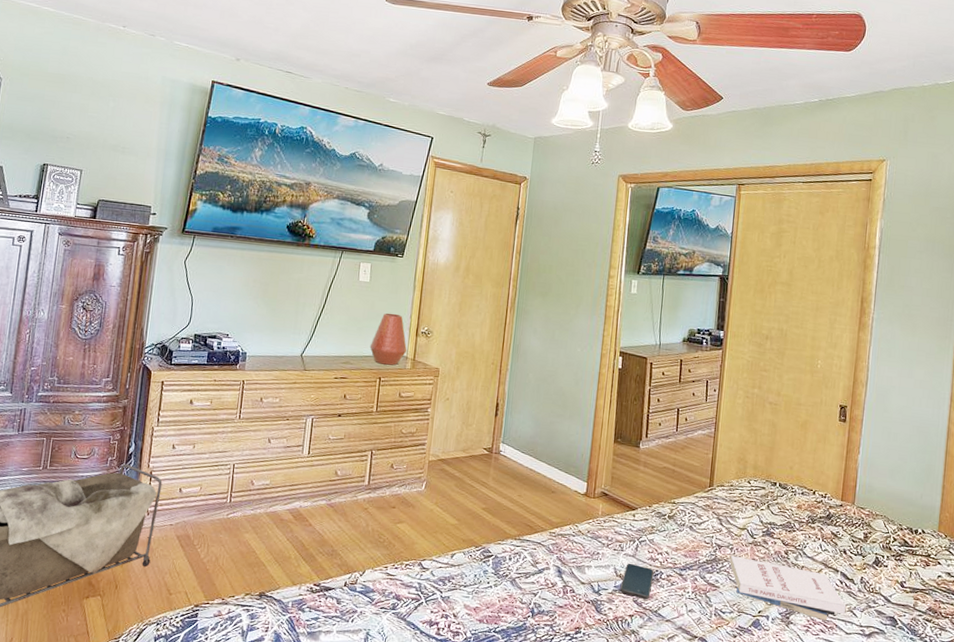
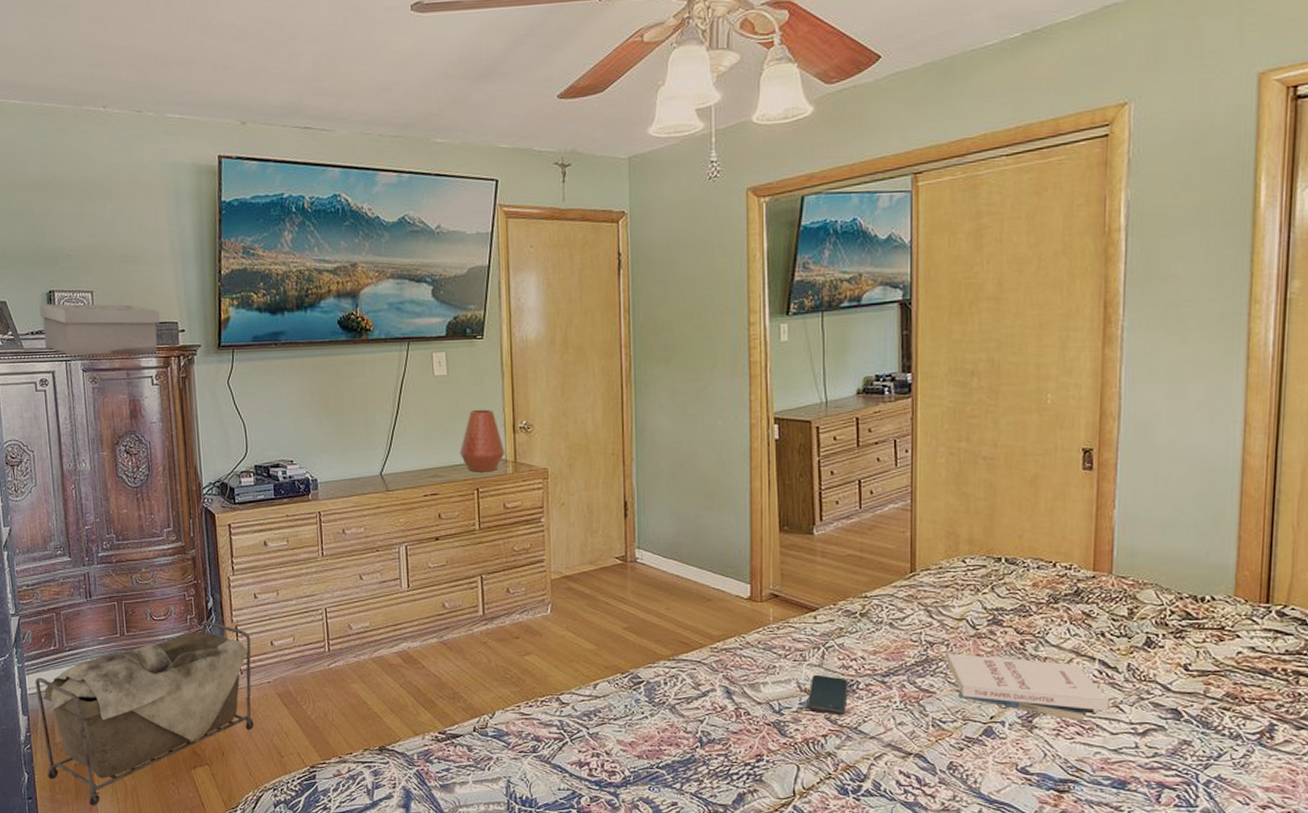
decorative box: none [29,173,137,230] -> present [39,303,160,356]

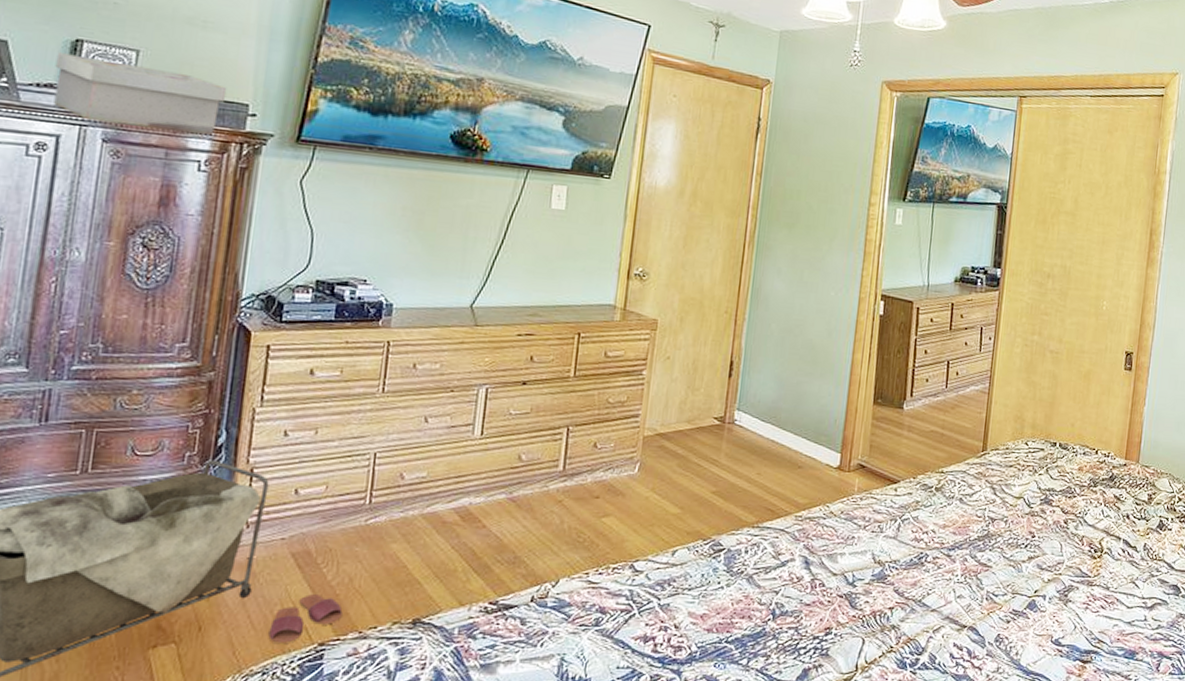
slippers: none [272,725,324,766] -> present [268,593,343,643]
vase: present [459,409,505,472] -> none [565,249,616,317]
smartphone: present [806,674,848,715] -> none [878,546,919,587]
books: present [946,653,1108,721] -> none [1003,529,1128,596]

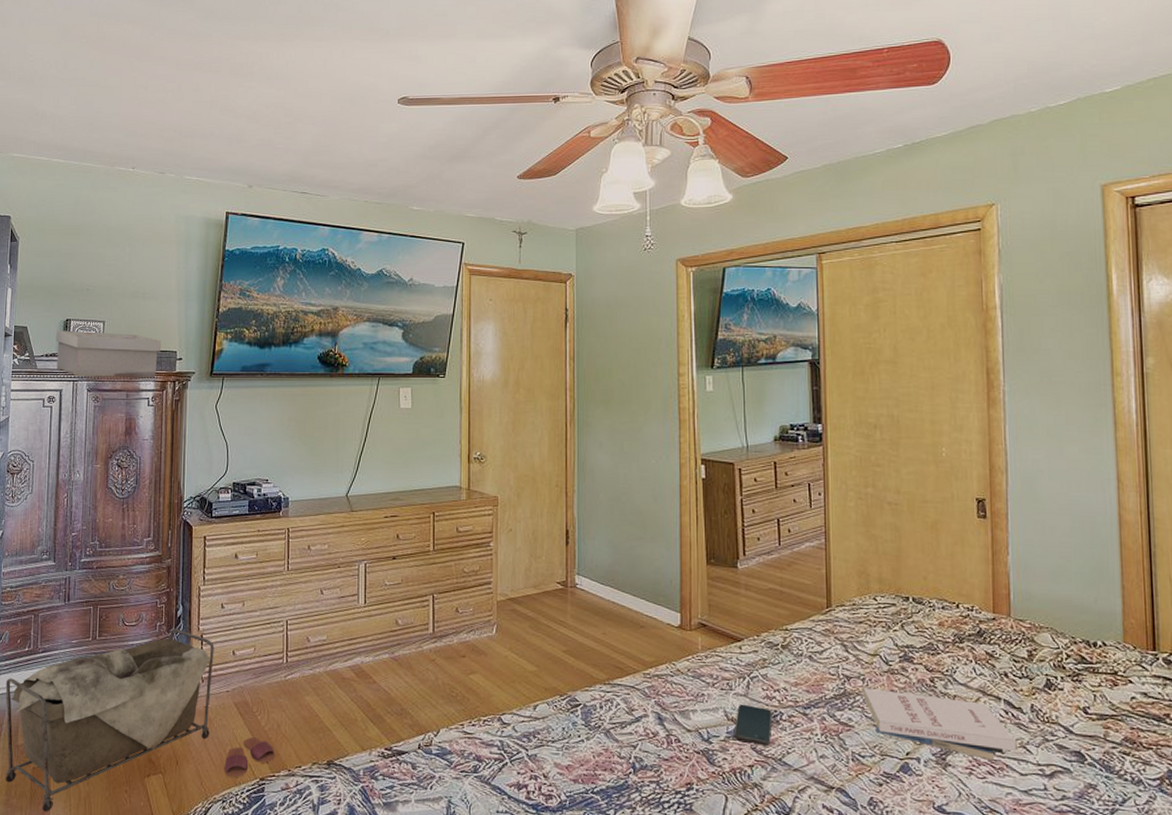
smartphone: none [878,546,919,587] -> present [733,704,772,745]
books: none [1003,529,1128,596] -> present [863,687,1016,761]

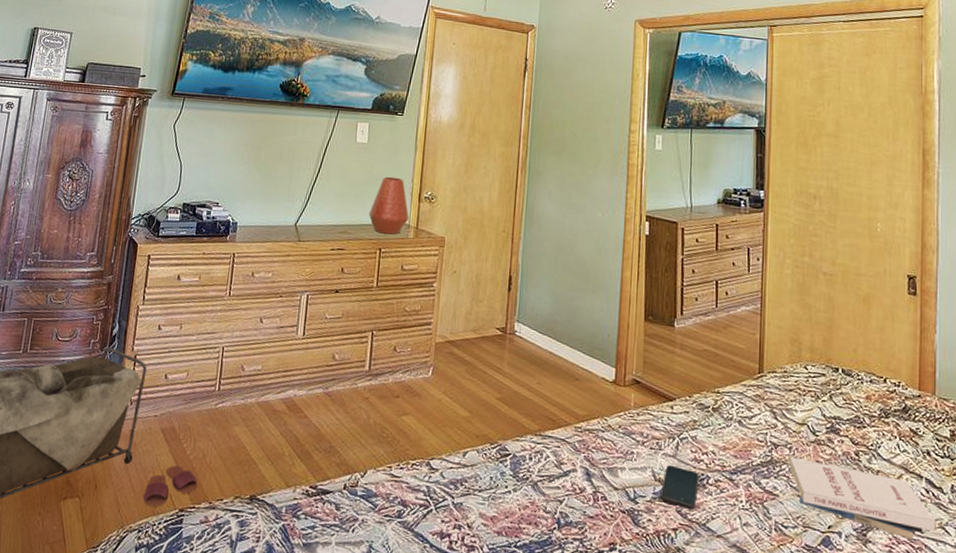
decorative box: present [56,330,162,378] -> none [19,38,127,93]
vase: none [419,440,460,498] -> present [368,176,409,235]

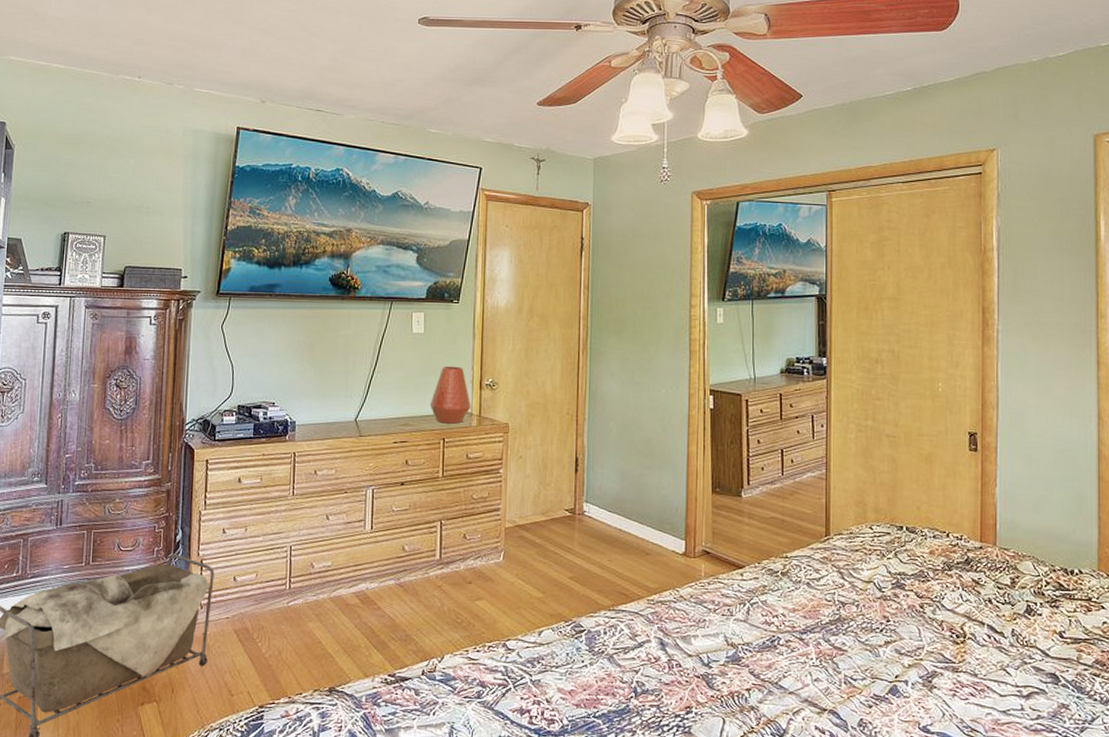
slippers: present [143,464,198,507] -> none [222,663,275,705]
smartphone: present [660,464,699,509] -> none [733,629,770,670]
books: present [789,456,935,540] -> none [857,613,996,683]

